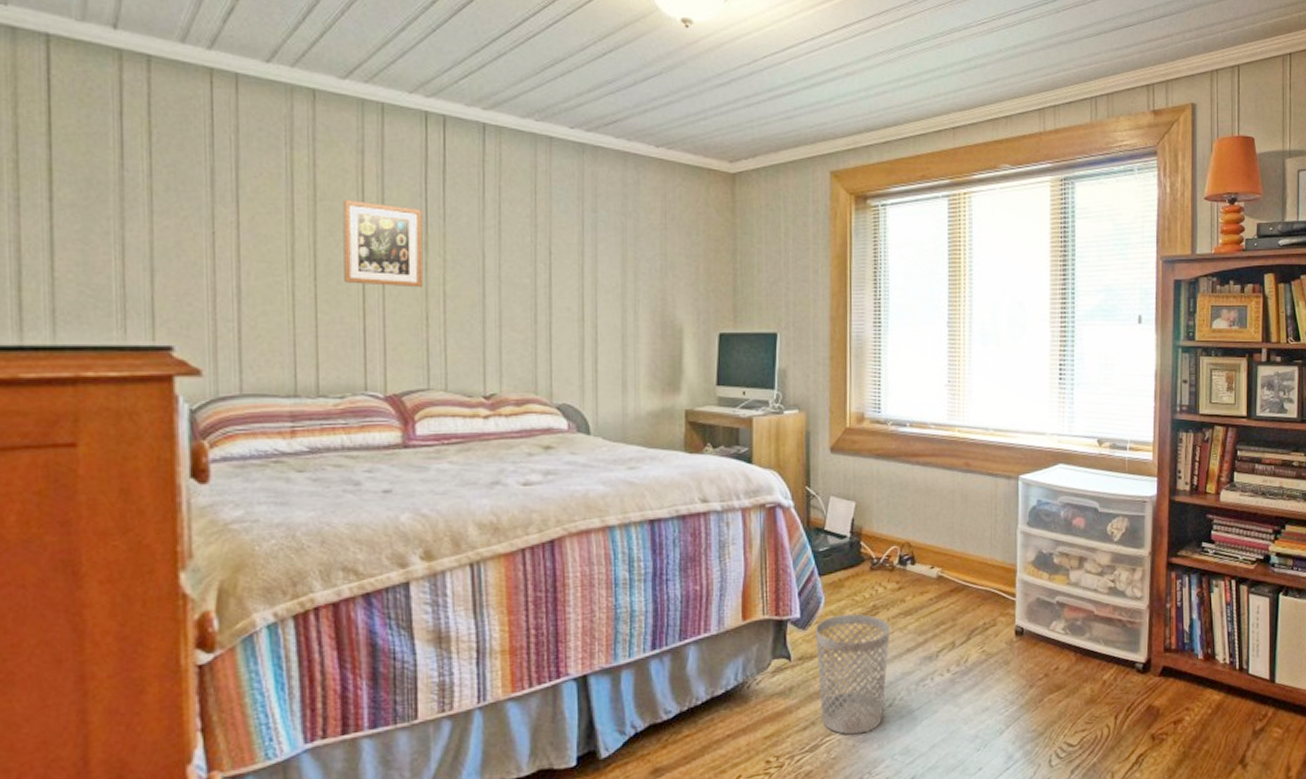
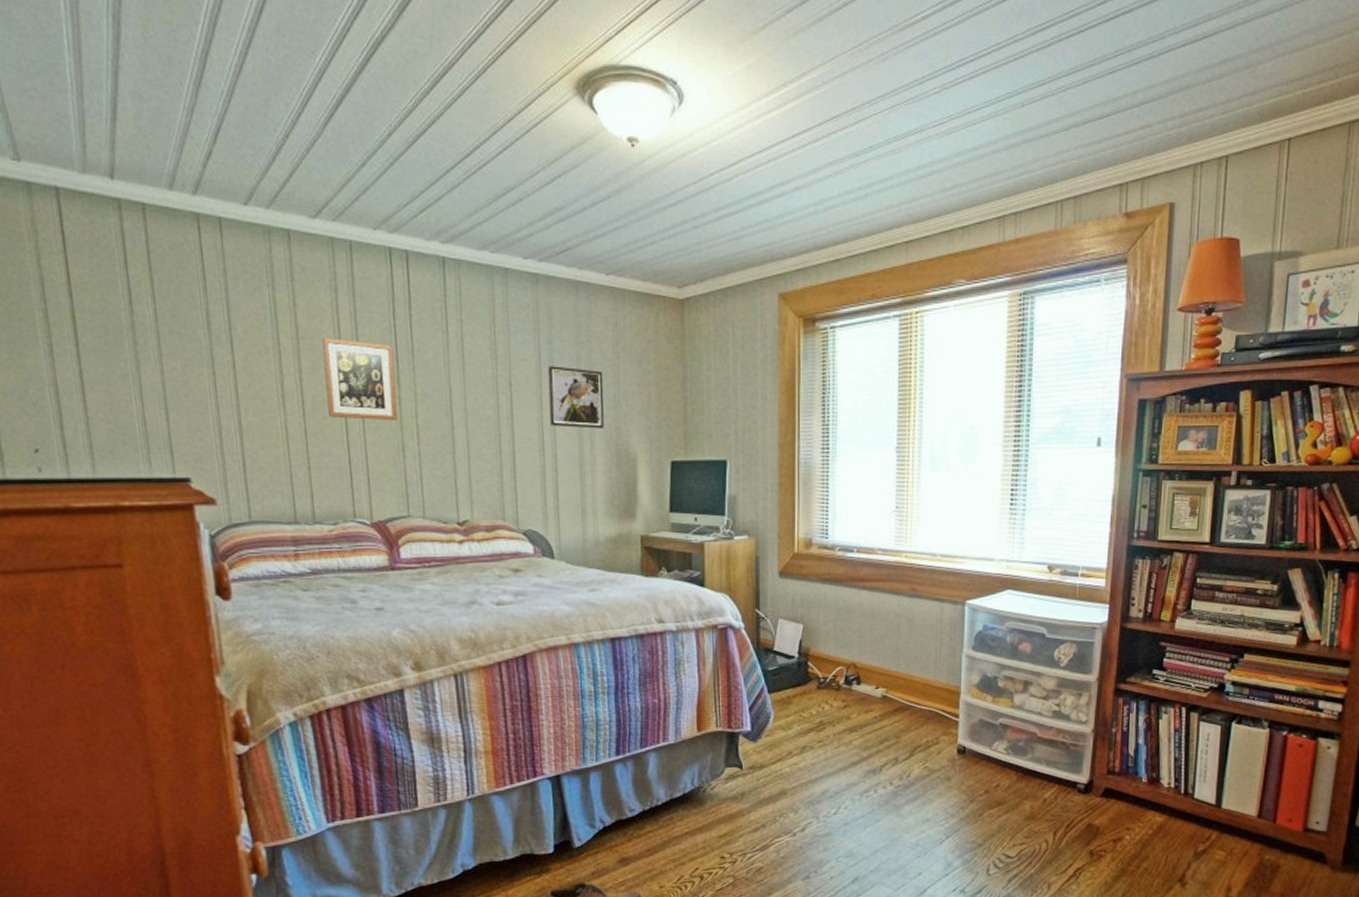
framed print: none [591,235,650,299] -> present [547,366,604,429]
wastebasket: present [814,613,890,735] -> none [764,728,836,838]

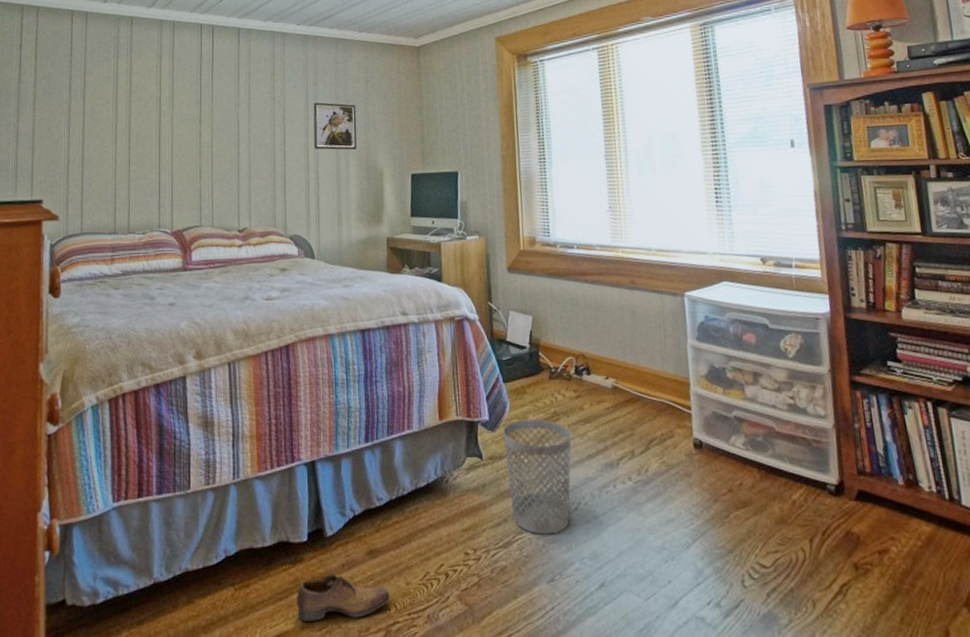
picture frame: present [321,336,399,421] -> none [147,90,198,151]
wastebasket: none [764,728,836,838] -> present [502,418,572,535]

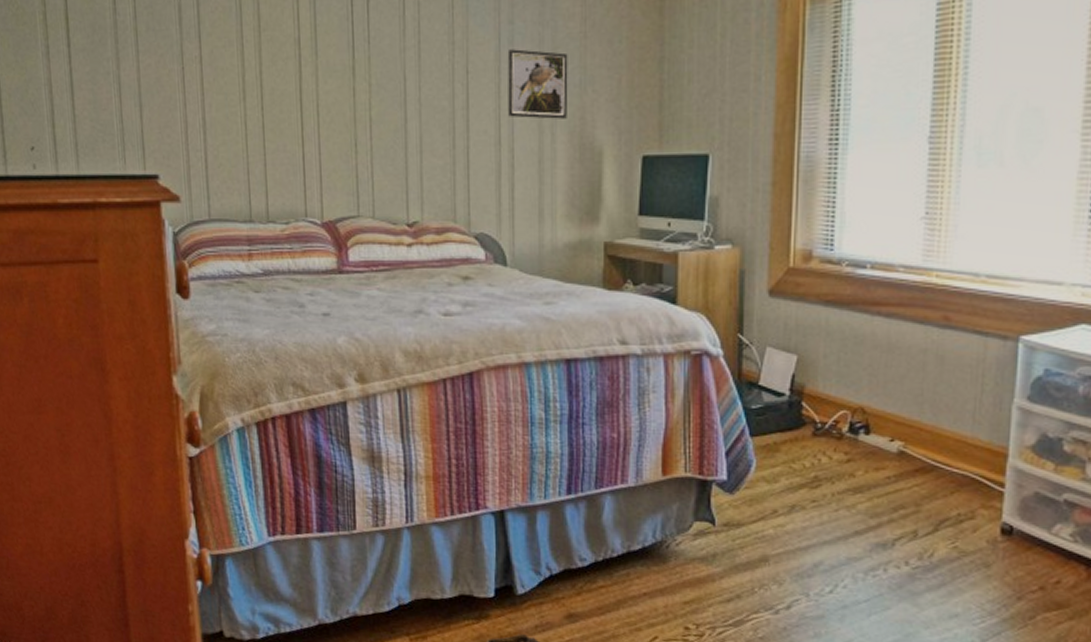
wastebasket: present [502,418,572,535] -> none [743,482,835,618]

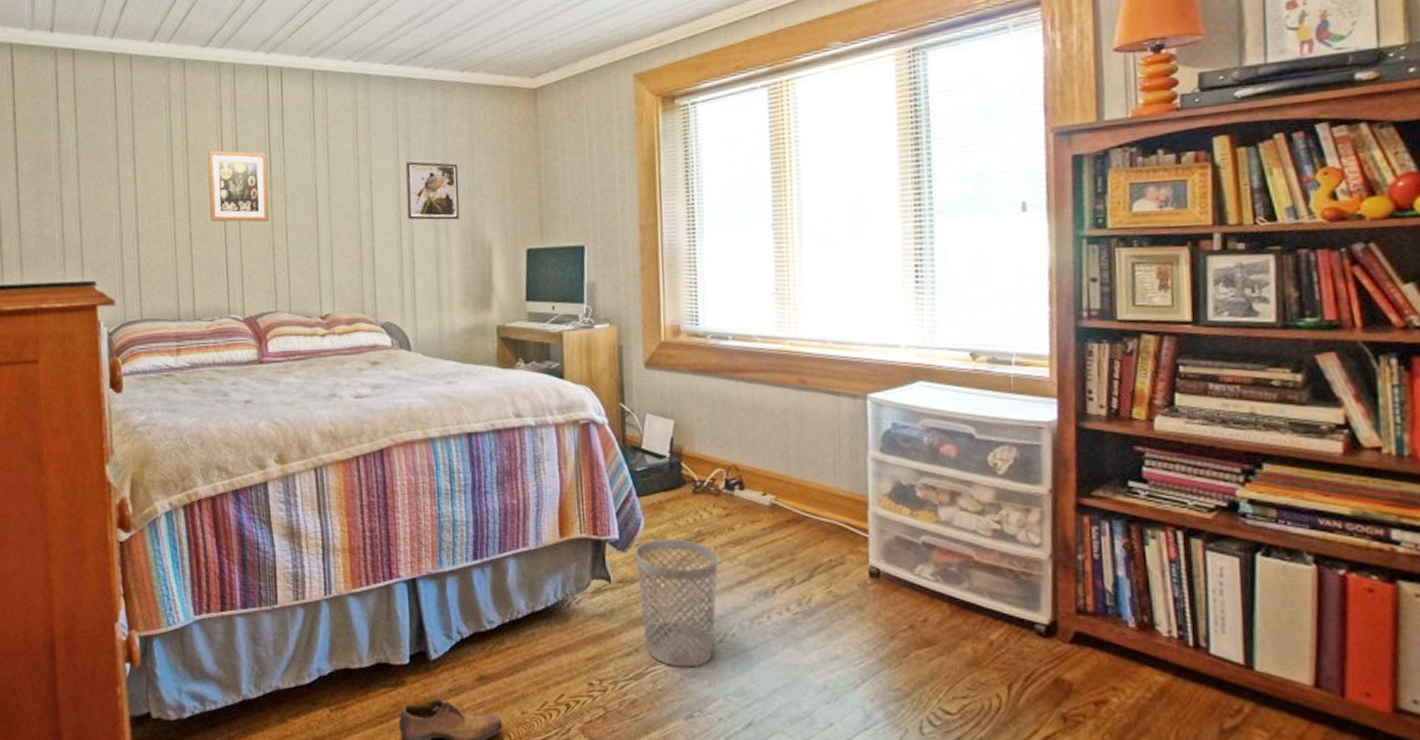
picture frame: none [282,27,352,114] -> present [207,149,270,223]
wastebasket: none [743,482,835,618] -> present [634,538,719,668]

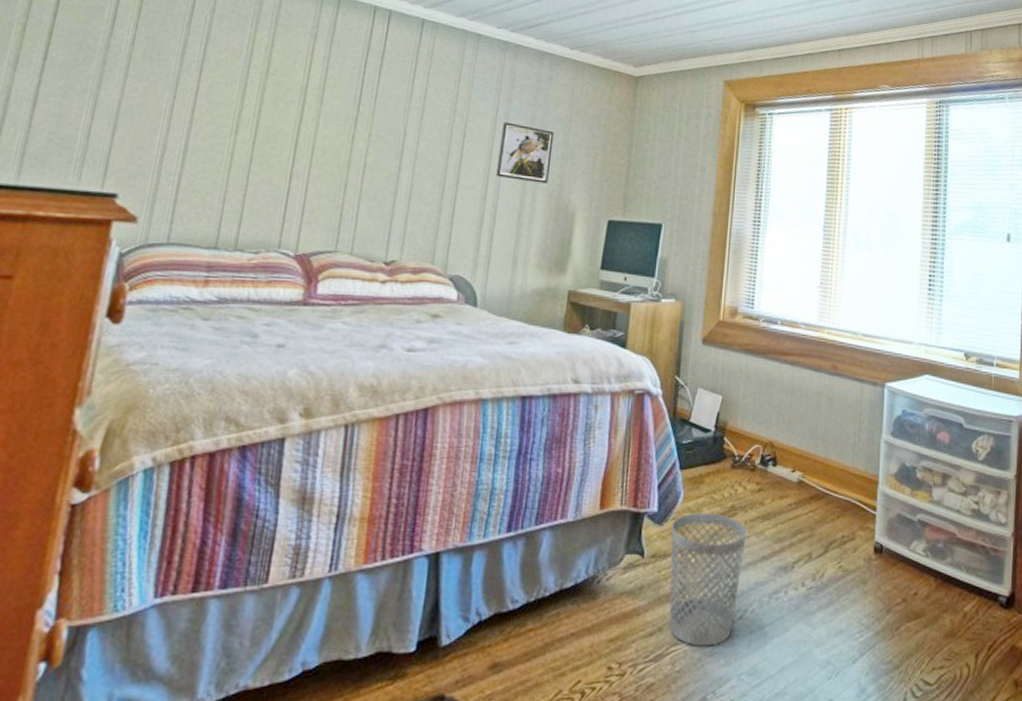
picture frame: present [207,149,270,223] -> none [278,75,358,158]

